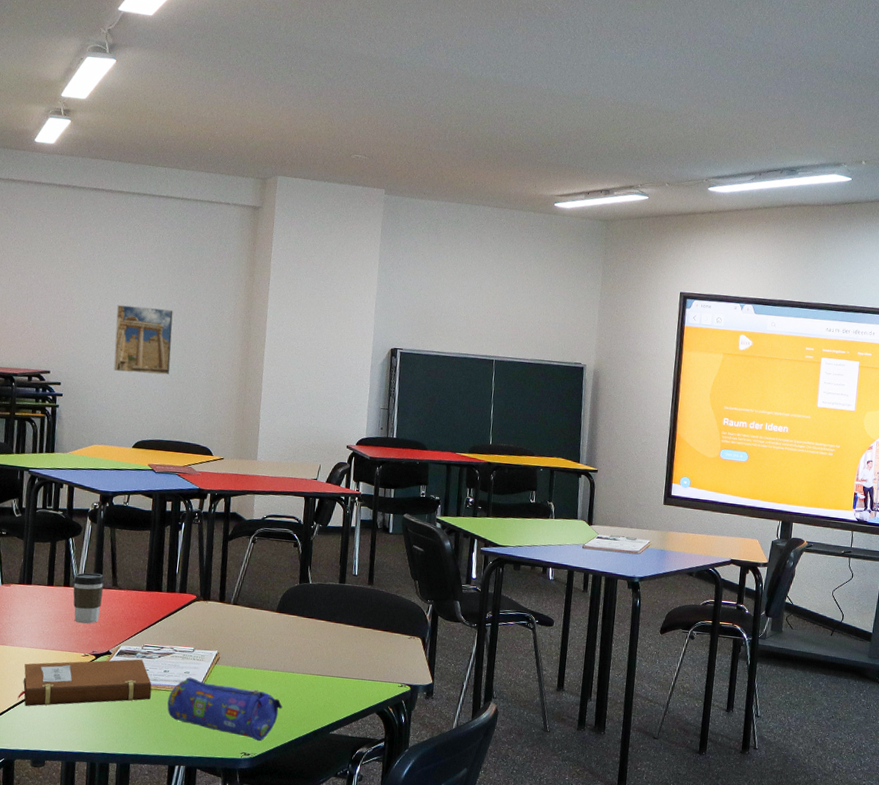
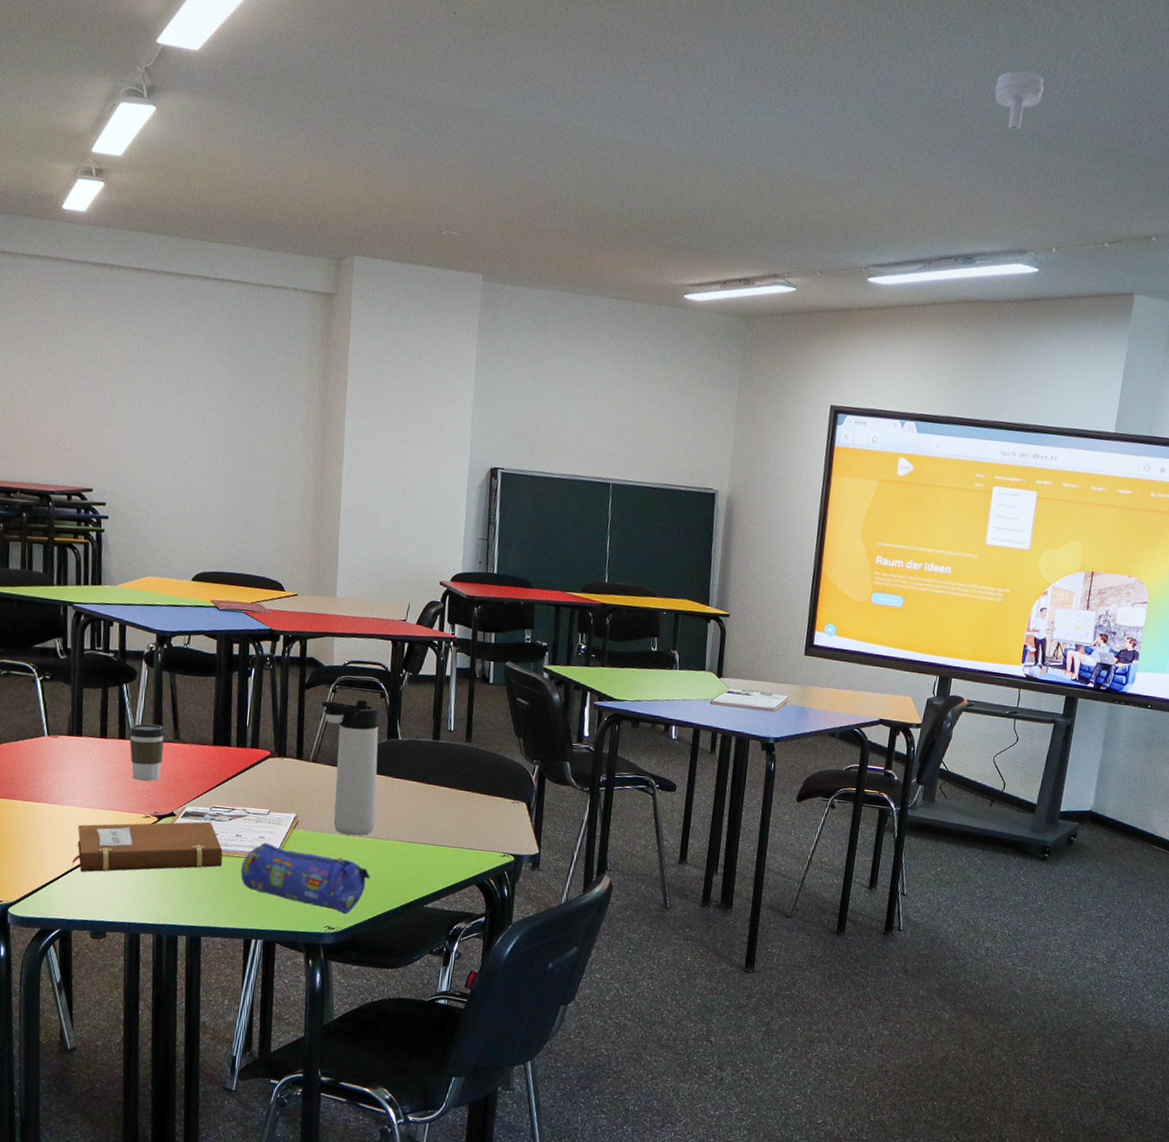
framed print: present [113,304,173,375] -> none [166,410,235,496]
thermos bottle: none [242,549,292,670] -> present [321,699,379,836]
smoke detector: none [808,21,849,68] -> present [995,70,1044,130]

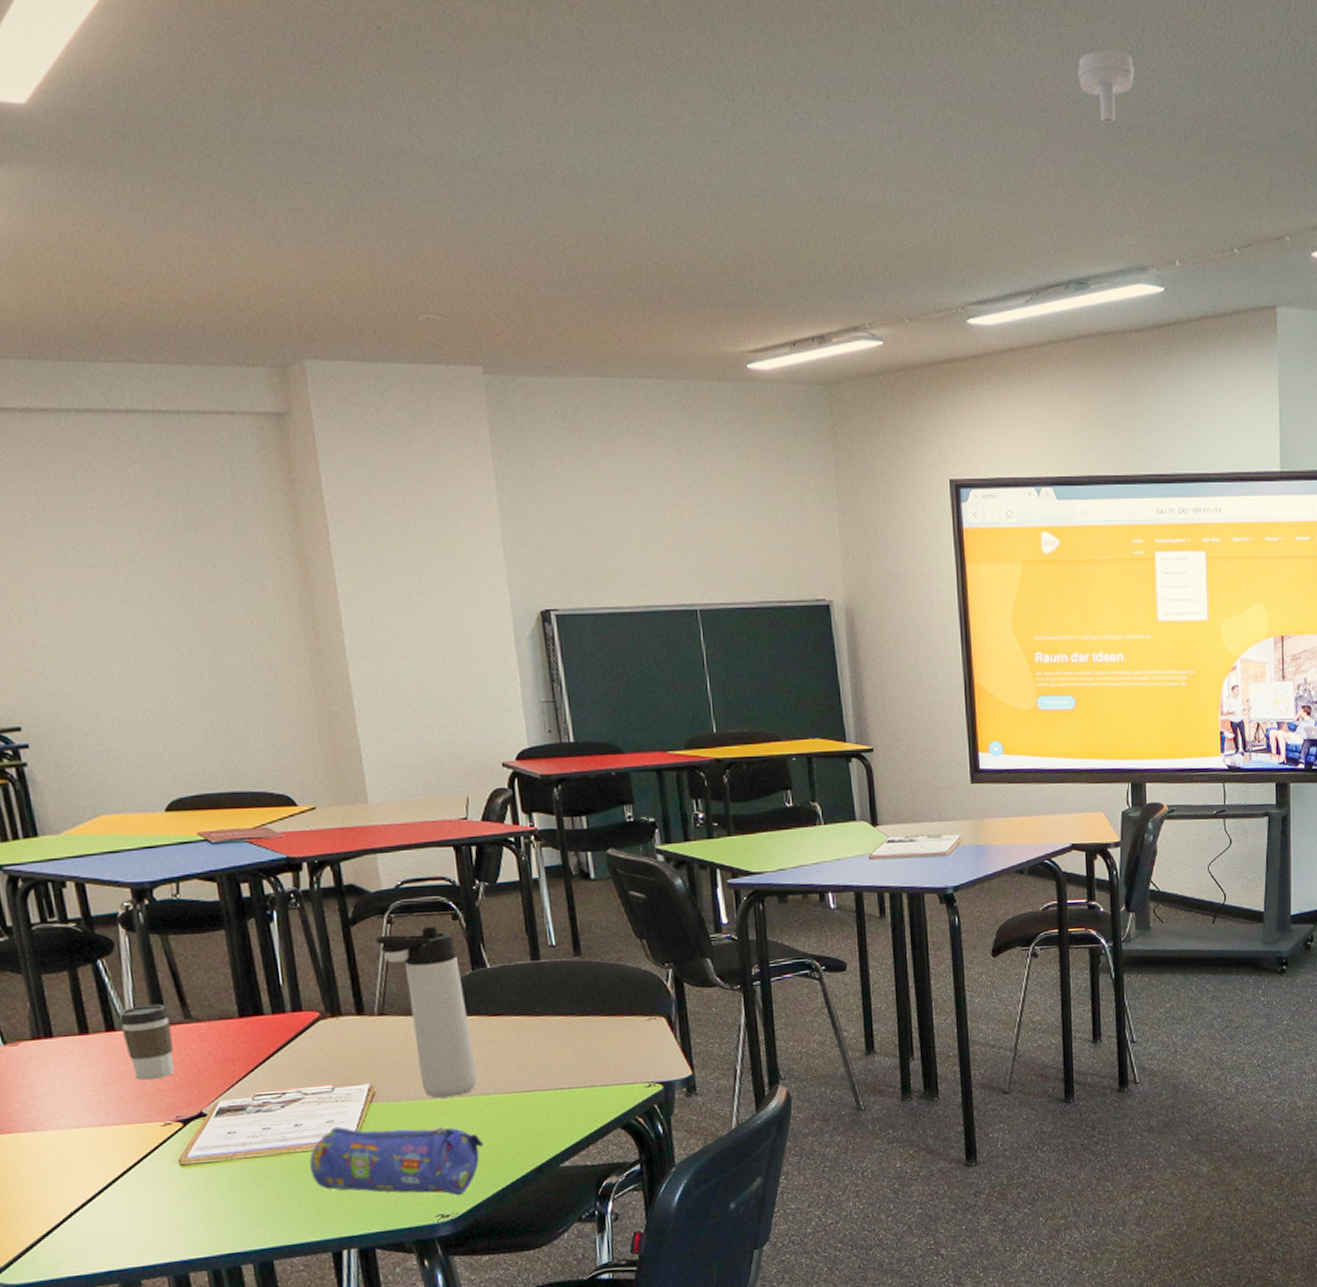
notebook: present [72,821,223,872] -> none [73,1115,283,1211]

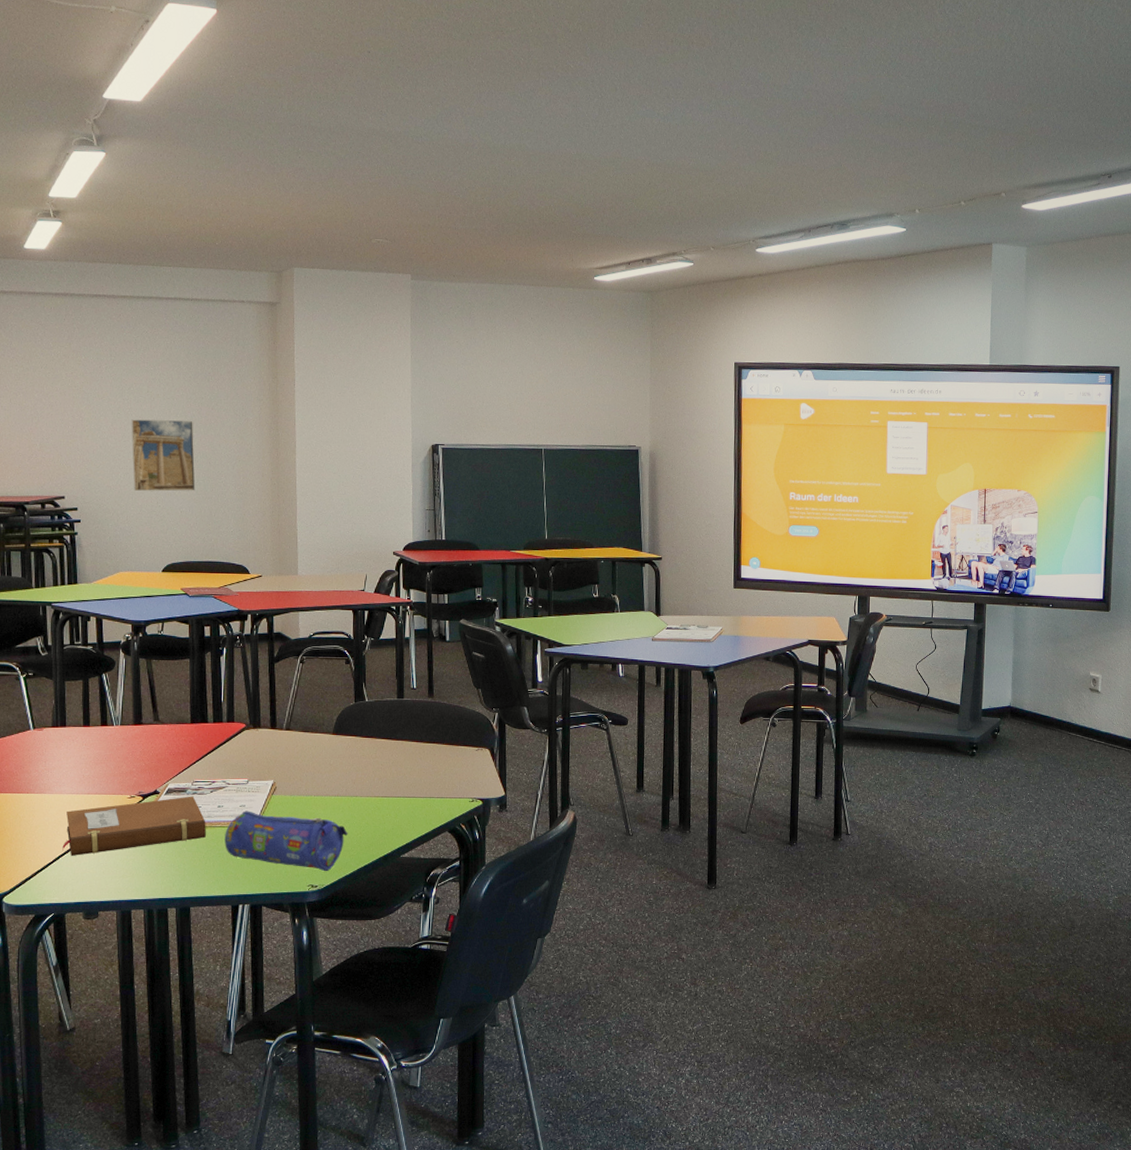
notebook: none [73,1115,283,1211] -> present [62,796,206,856]
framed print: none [84,591,199,699] -> present [131,419,196,492]
coffee cup: present [118,1004,174,1081] -> none [110,708,145,764]
thermos bottle: present [376,926,478,1098] -> none [291,667,349,796]
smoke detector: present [1078,49,1135,123] -> none [850,62,893,112]

